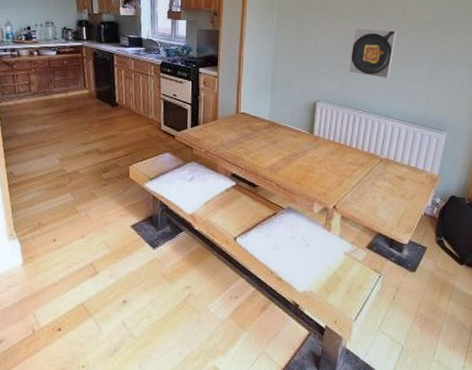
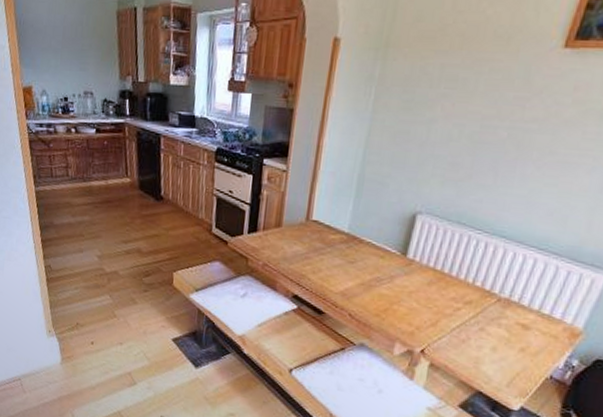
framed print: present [349,27,398,78] -> none [471,110,560,188]

